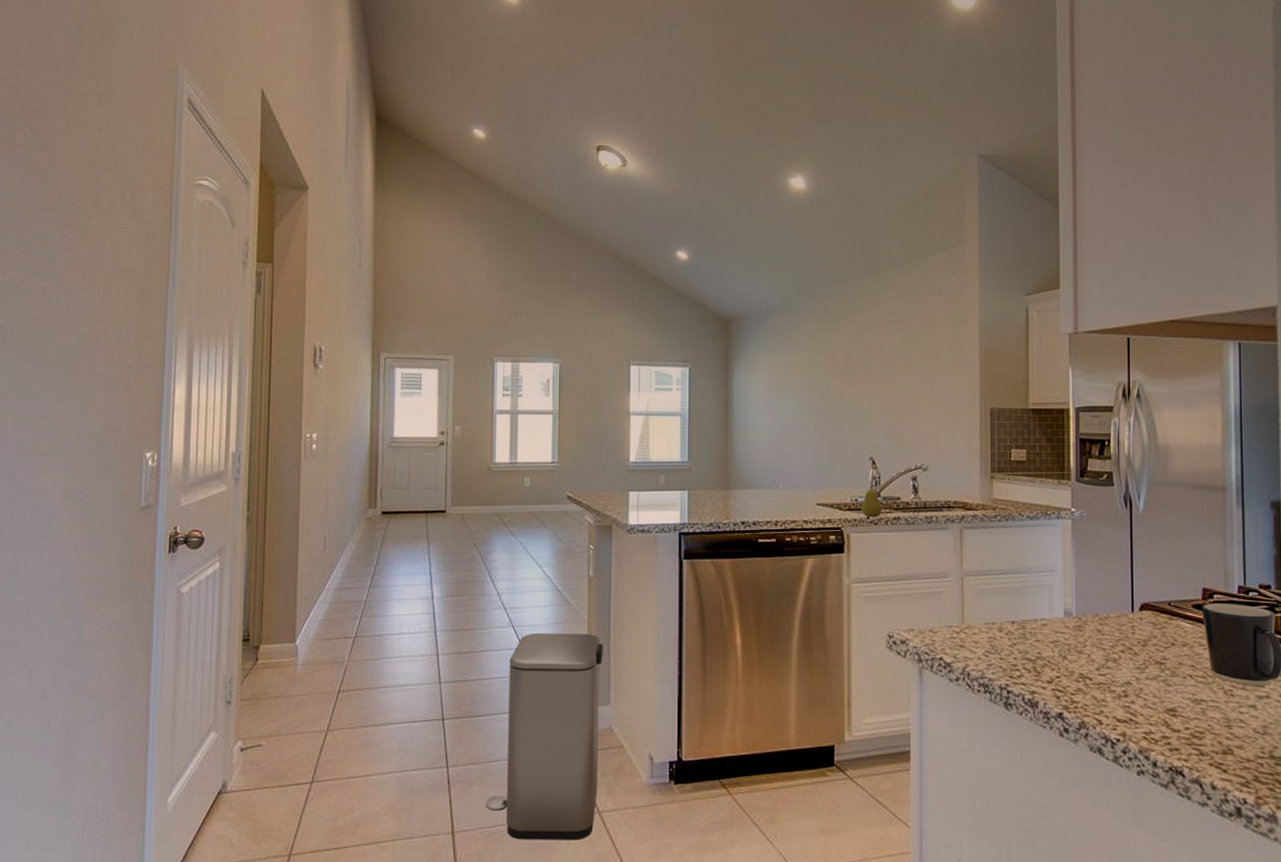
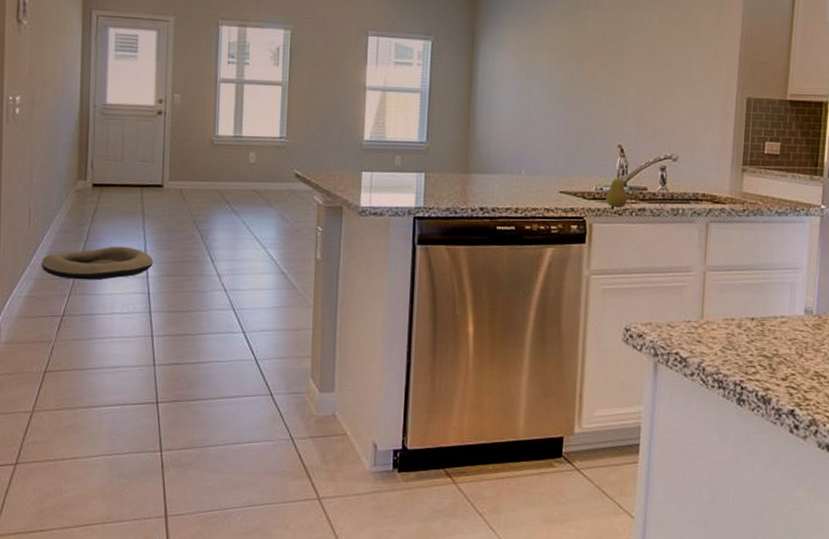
dog bed: none [335,569,438,603] -> present [41,246,154,280]
pedal bin: present [486,632,603,841] -> none [201,316,329,526]

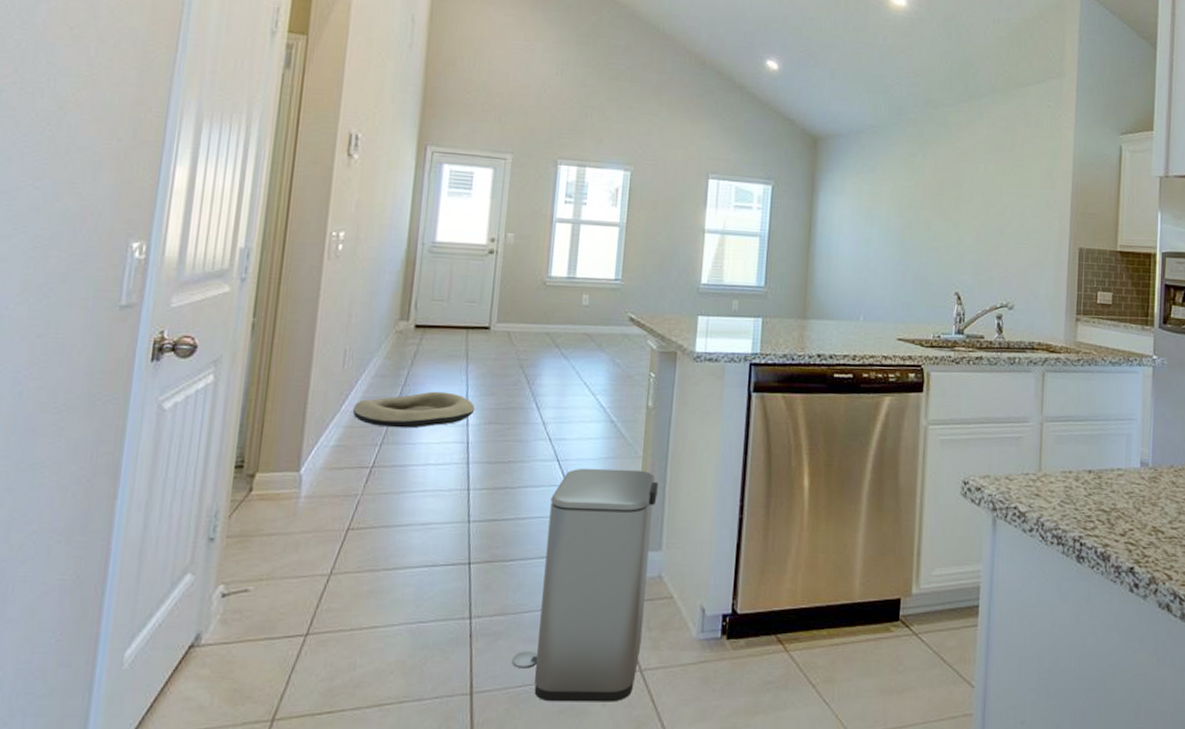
pedal bin: none [201,316,329,526] -> present [512,468,658,702]
fruit: present [605,174,627,208] -> none [943,321,965,357]

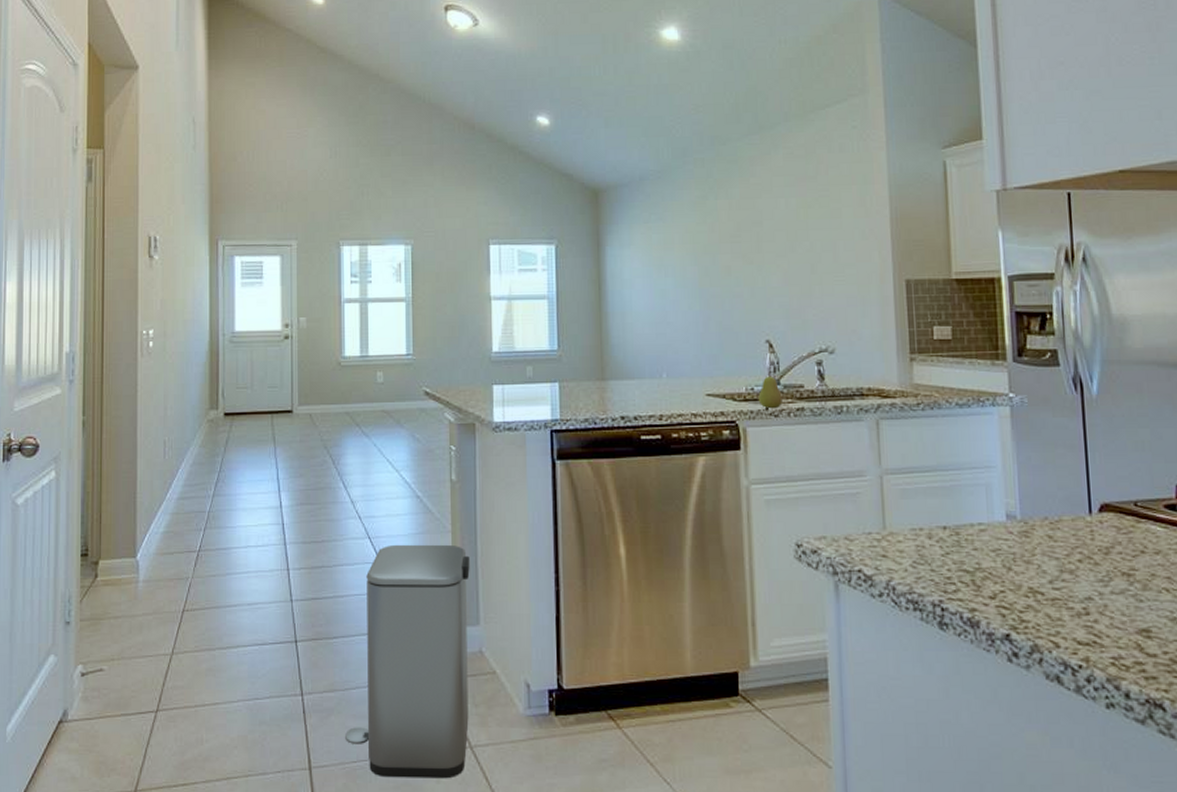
dog bed: present [352,391,475,428] -> none [176,476,287,513]
fruit: none [943,321,965,357] -> present [758,371,783,409]

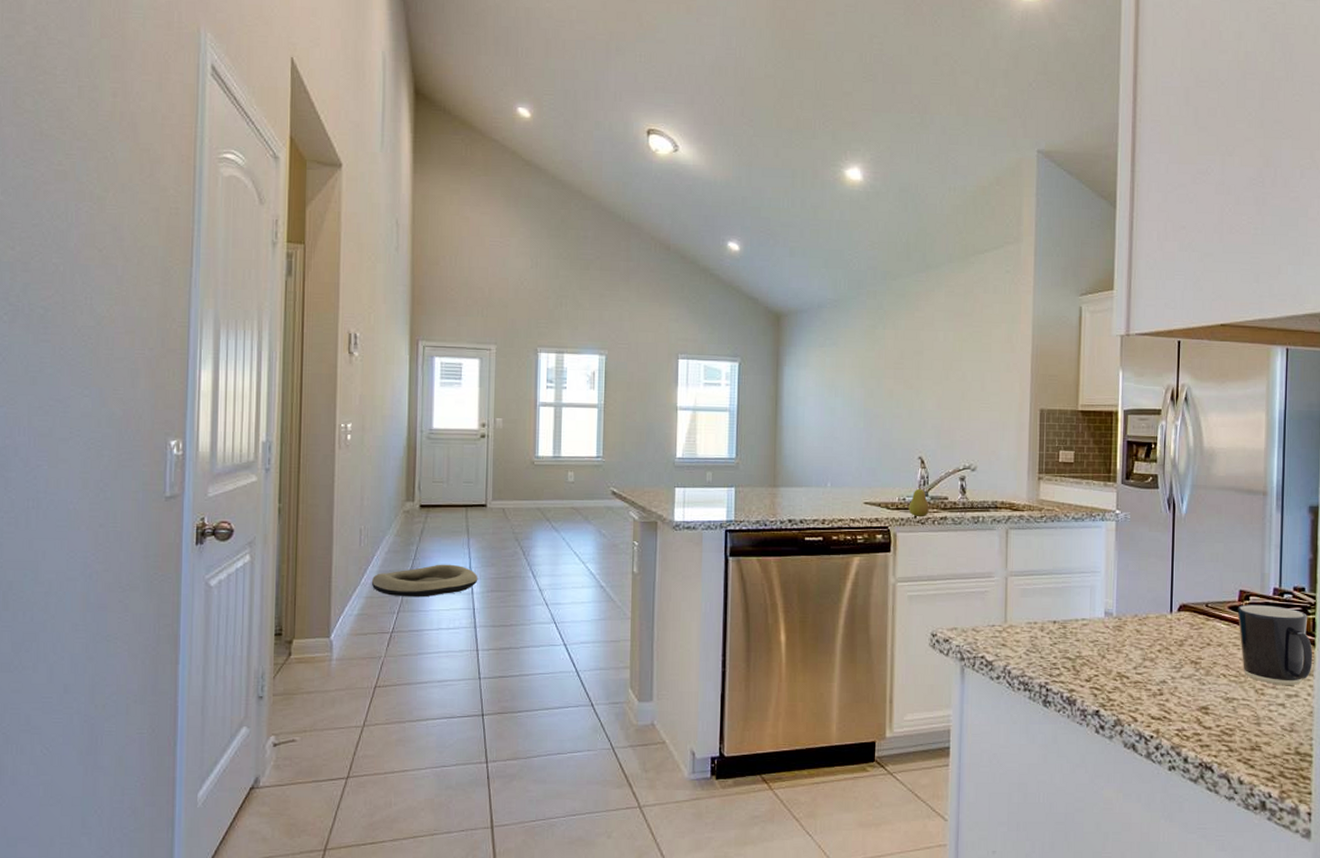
dog bed: none [176,476,287,513] -> present [371,564,478,598]
pedal bin: present [345,544,470,779] -> none [526,629,646,834]

